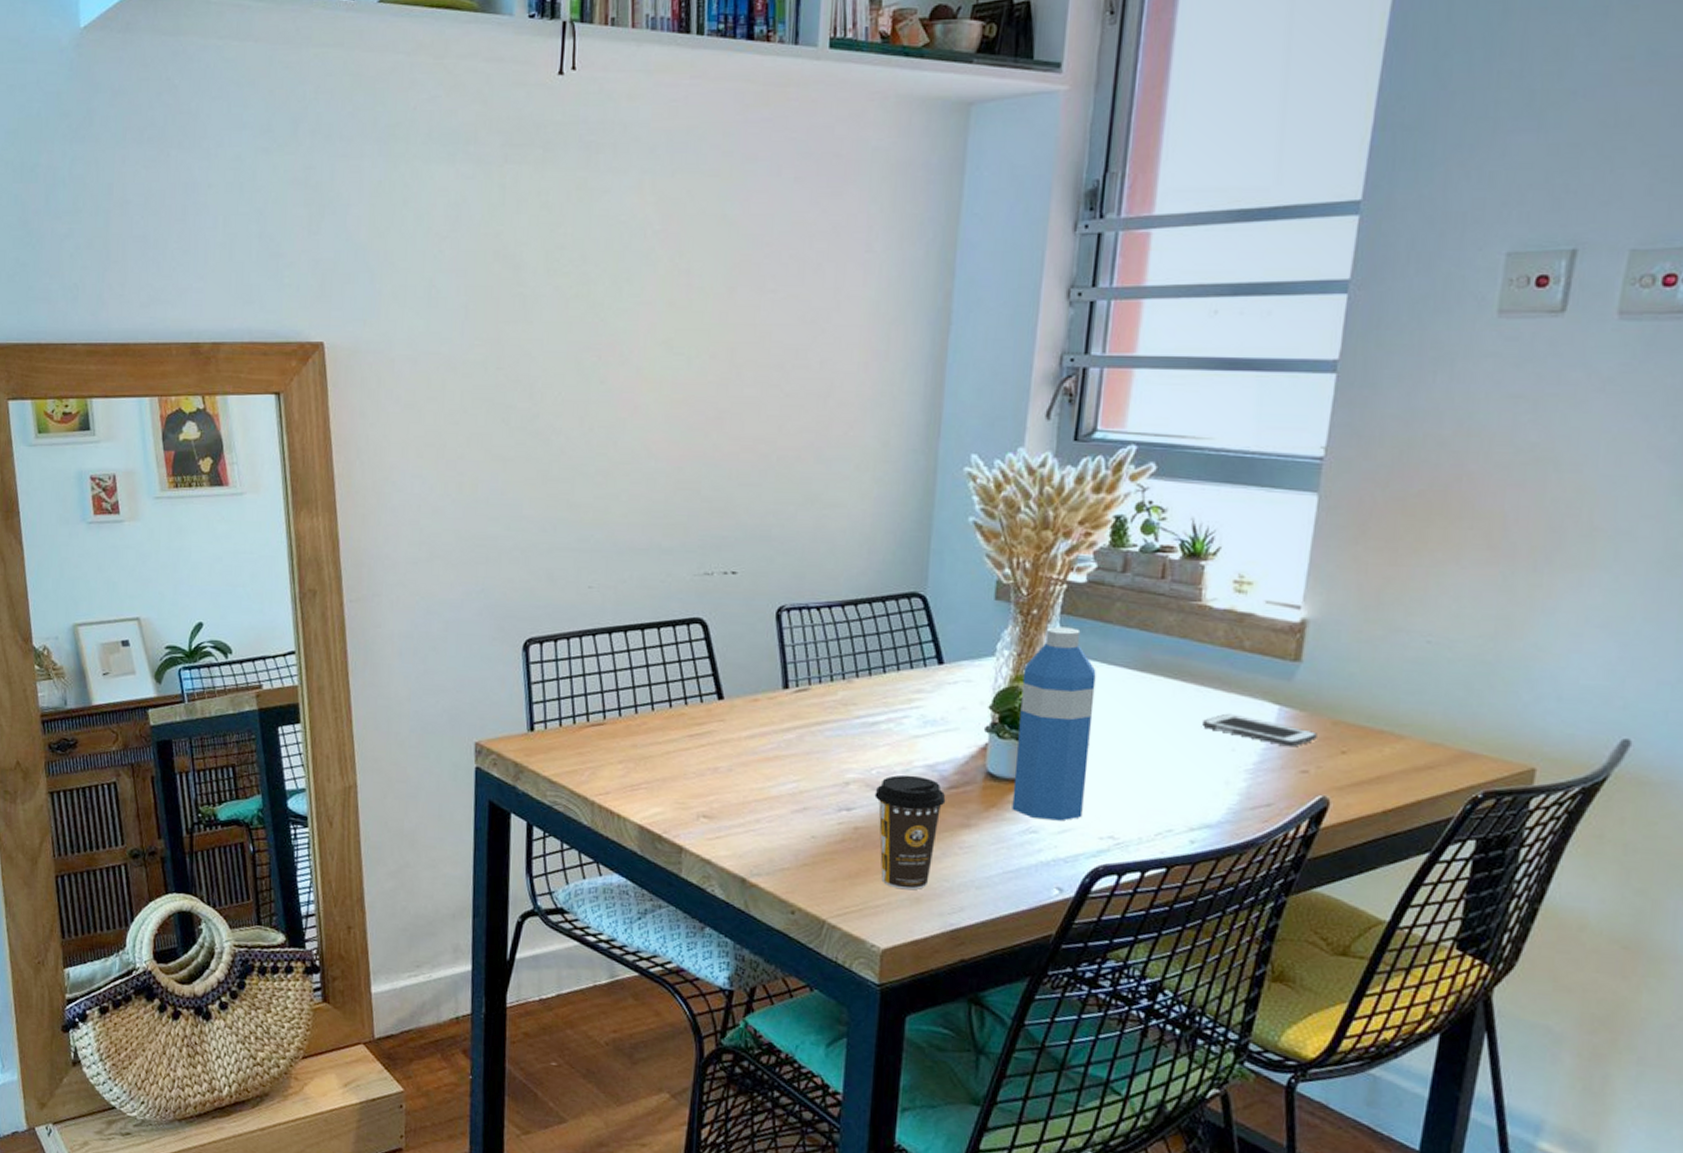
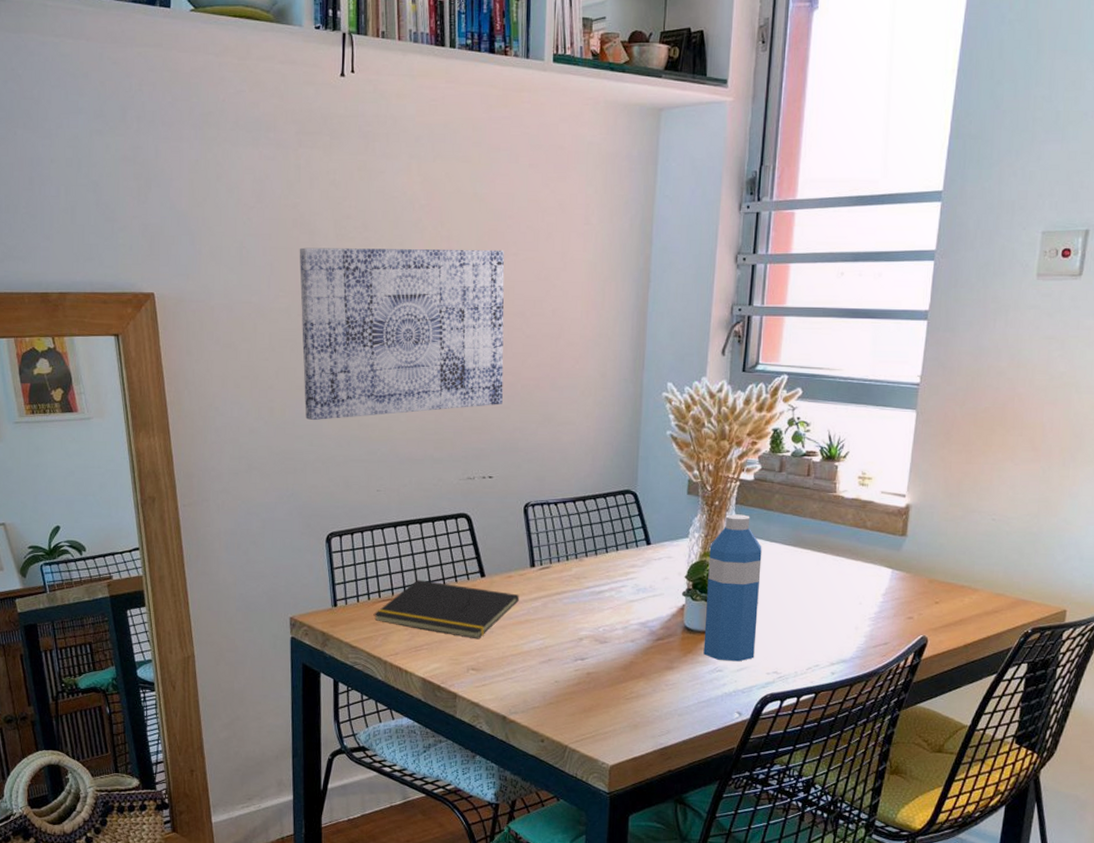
wall art: none [500,285,760,499] -> present [299,247,505,421]
notepad: none [579,700,767,779] -> present [373,579,519,639]
coffee cup: present [874,774,946,890] -> none [602,631,655,719]
cell phone: present [1202,713,1317,747] -> none [838,576,918,600]

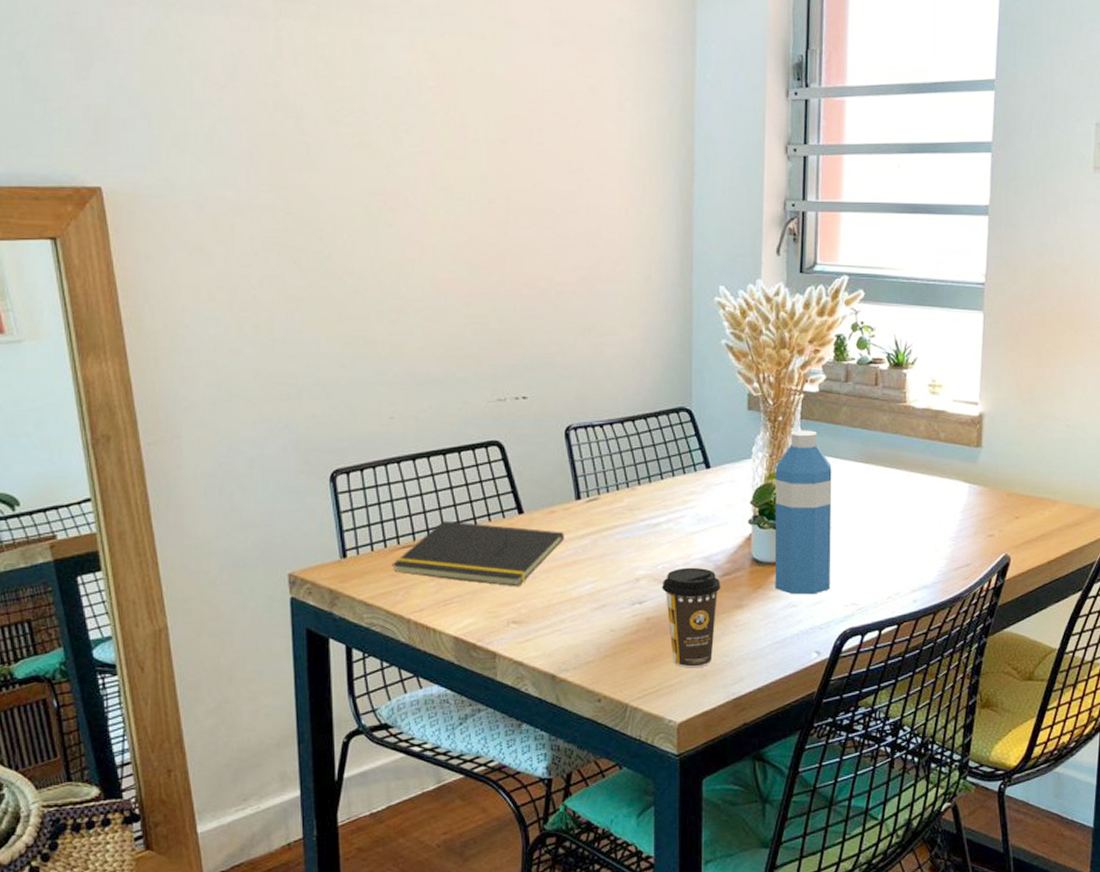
wall art: present [299,247,505,421] -> none [283,134,534,338]
coffee cup: none [602,631,655,719] -> present [662,567,721,668]

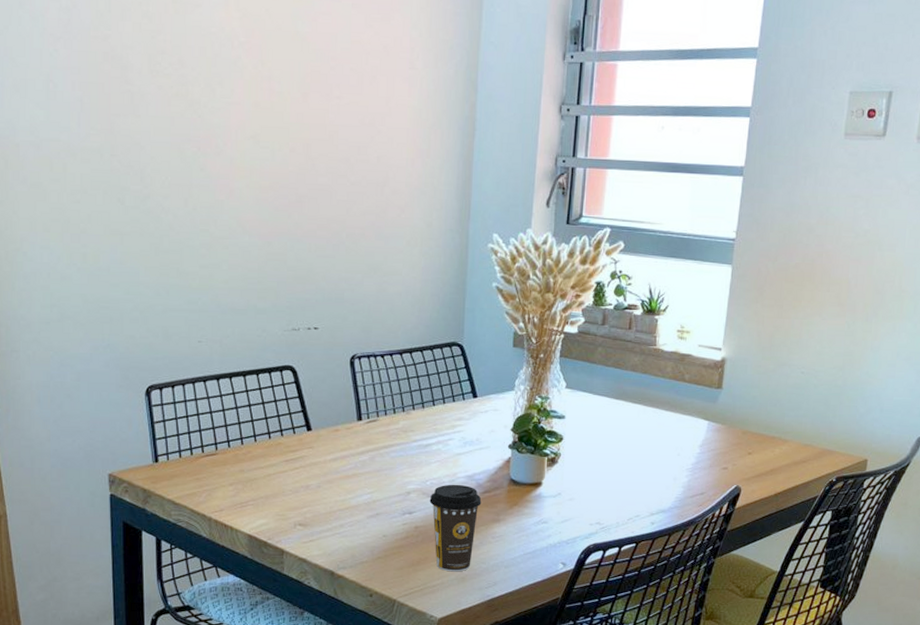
notepad: present [391,520,564,587] -> none [196,434,346,494]
water bottle: present [774,430,832,595] -> none [529,367,586,513]

